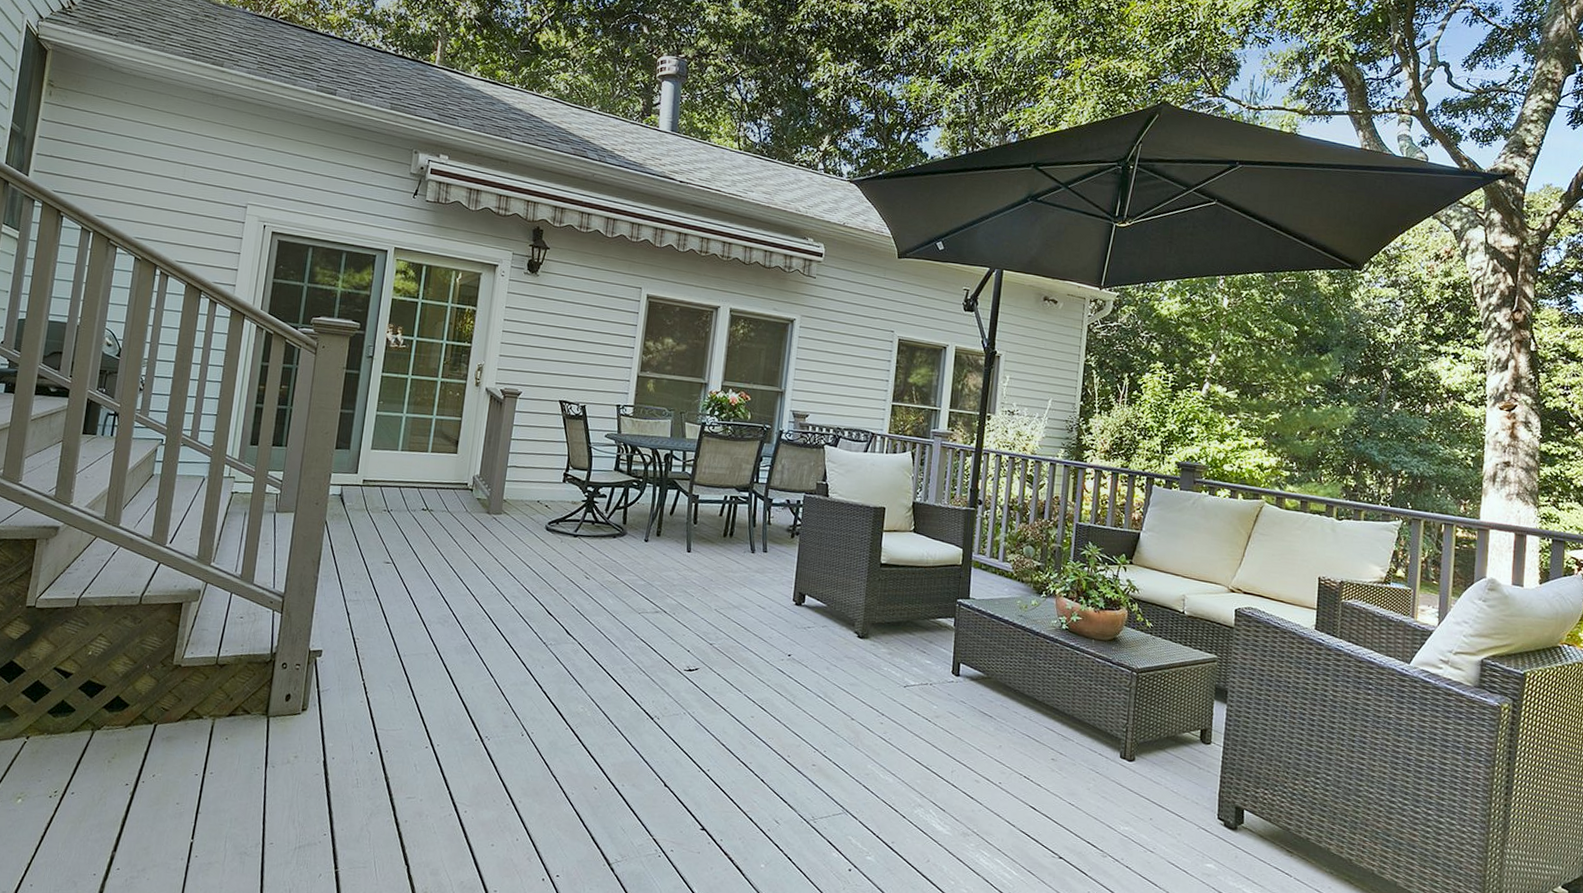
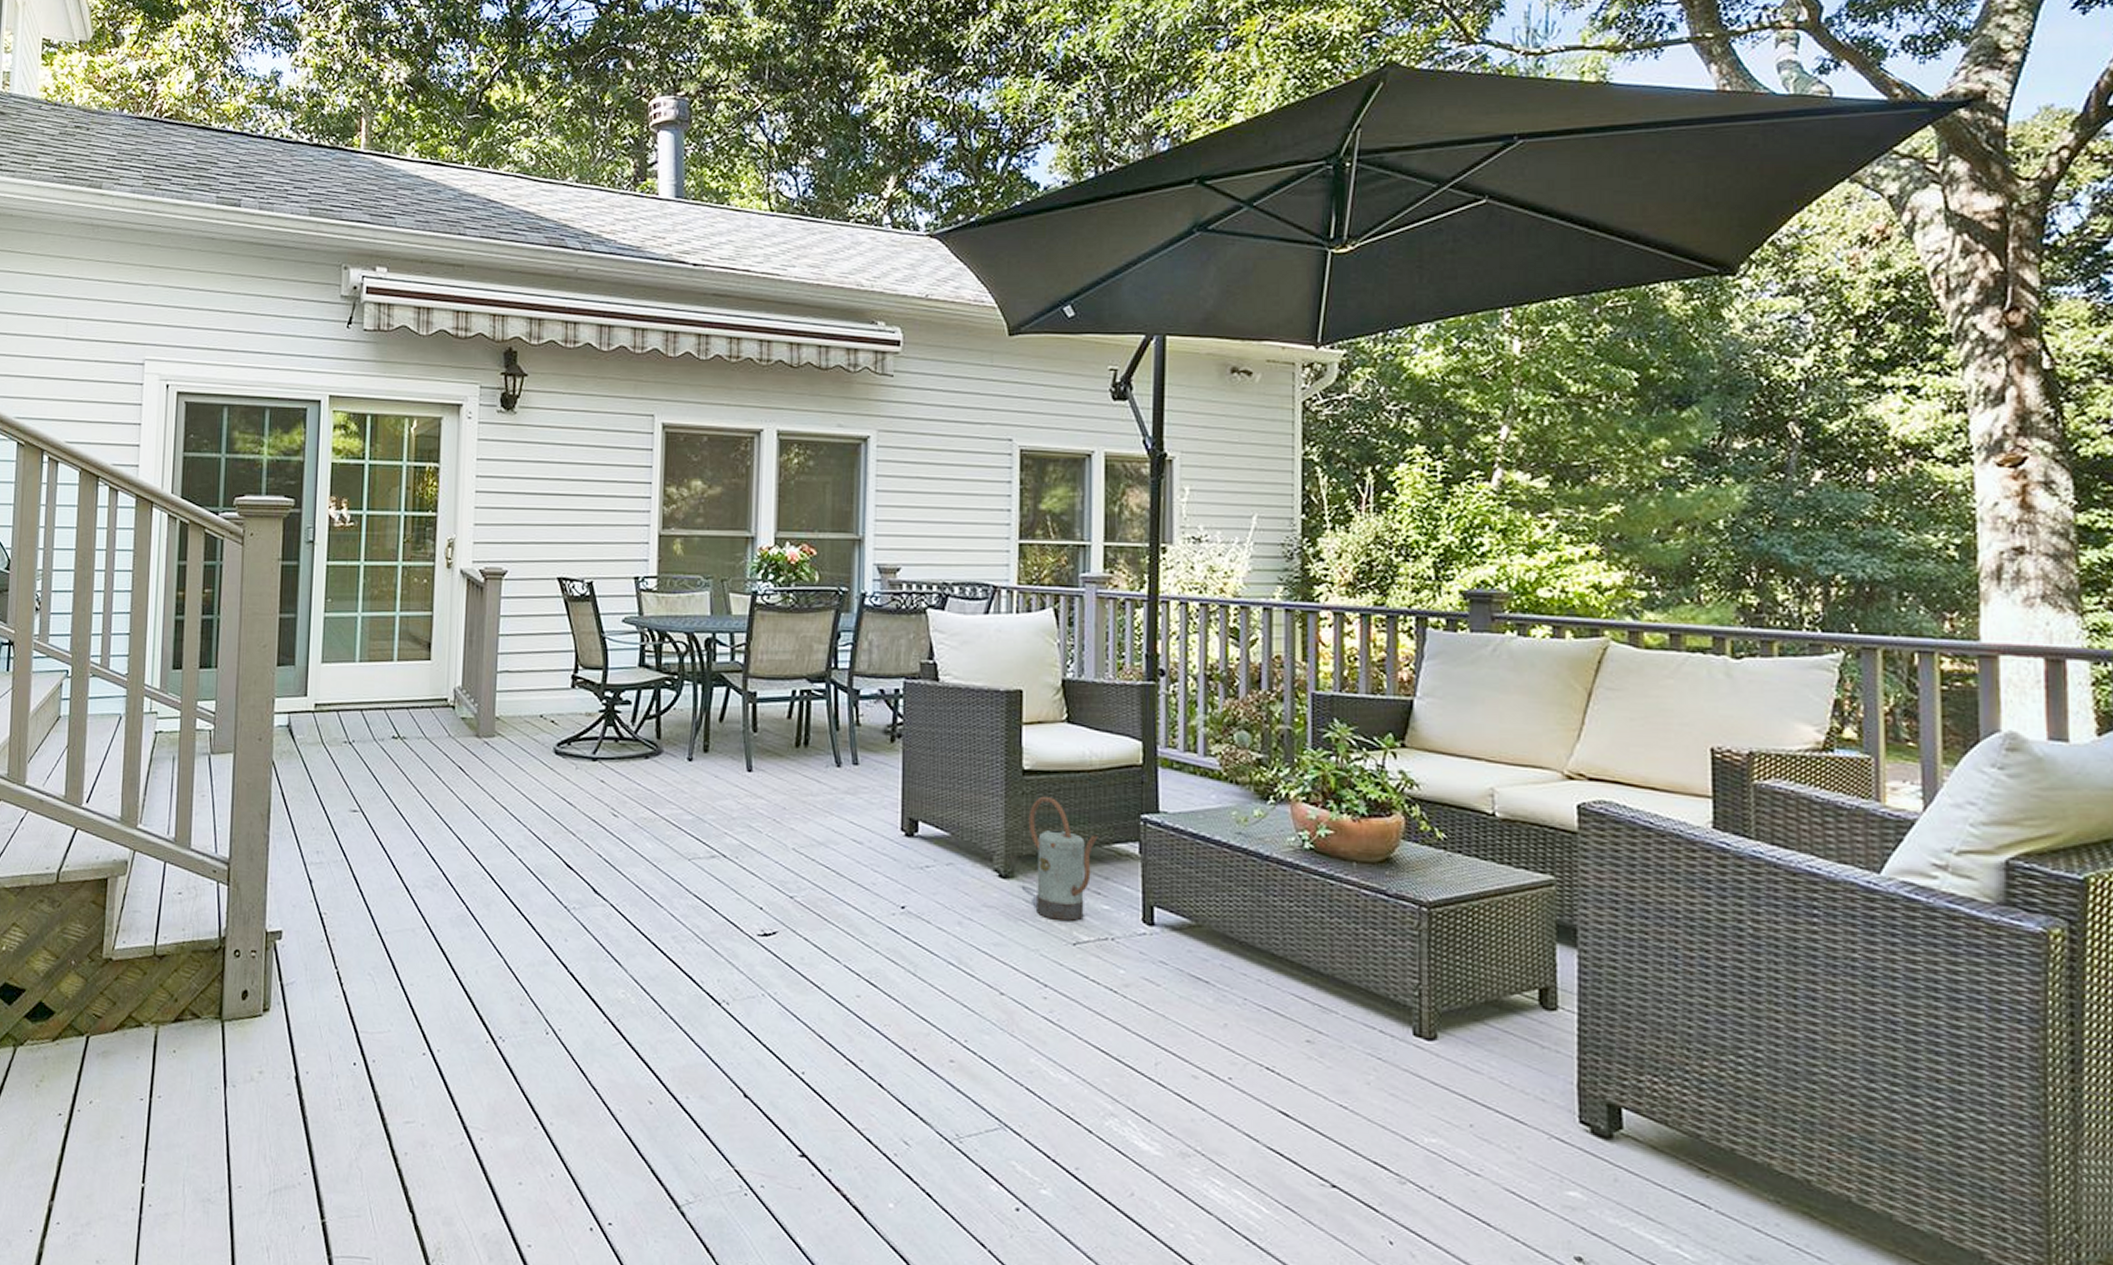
watering can: none [881,582,927,671] -> present [1028,796,1098,921]

